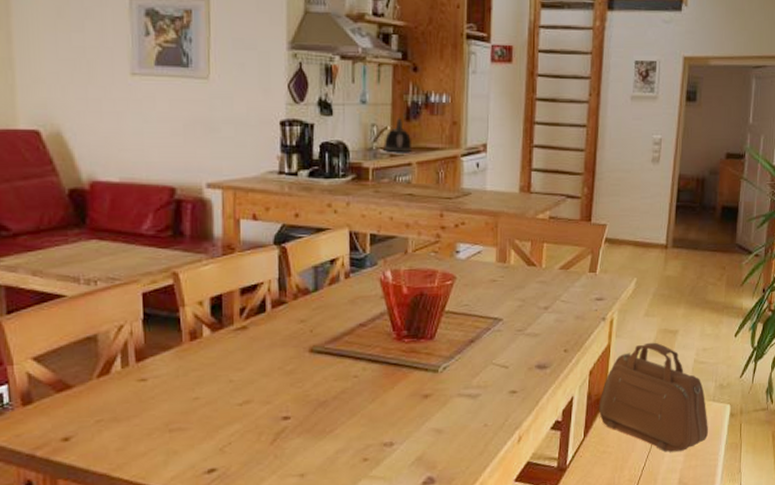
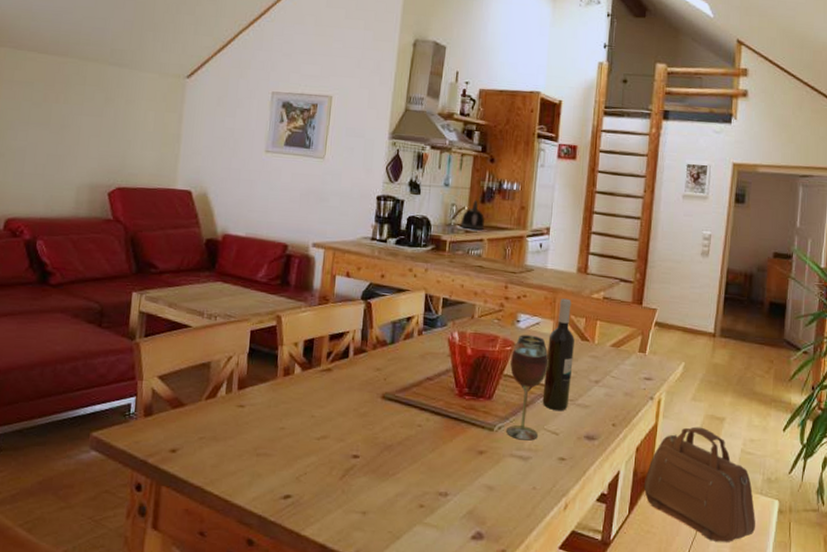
wineglass: none [452,266,493,378] -> present [506,335,549,441]
wine bottle: none [489,222,520,343] -> present [542,298,575,410]

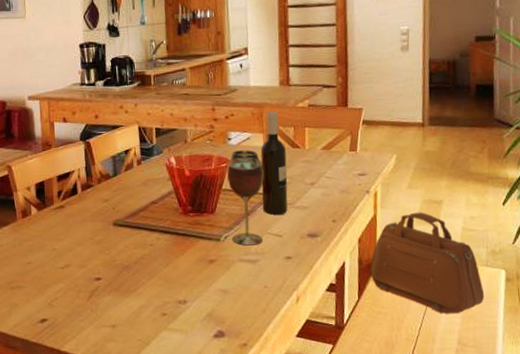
kettle: present [460,199,485,231] -> none [161,32,185,62]

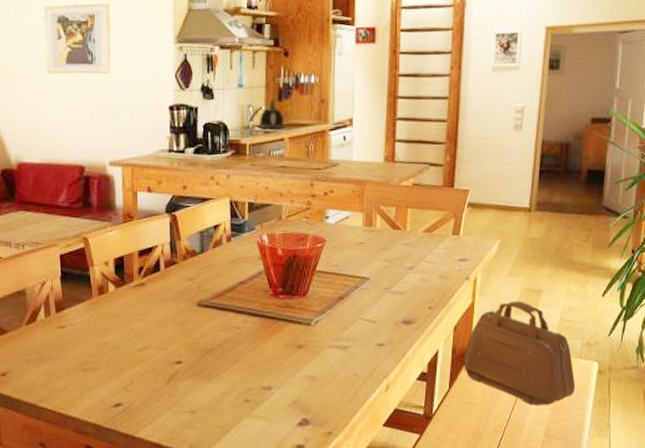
kettle: none [161,32,185,62] -> present [259,97,285,130]
wineglass: present [227,150,264,246] -> none [323,230,361,331]
wine bottle: present [260,111,288,215] -> none [357,189,386,300]

